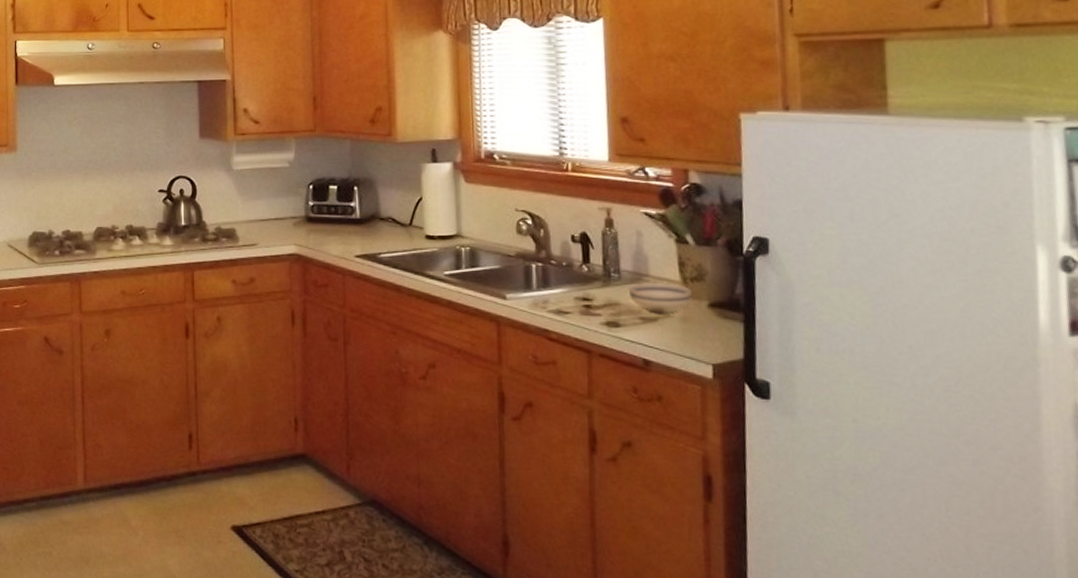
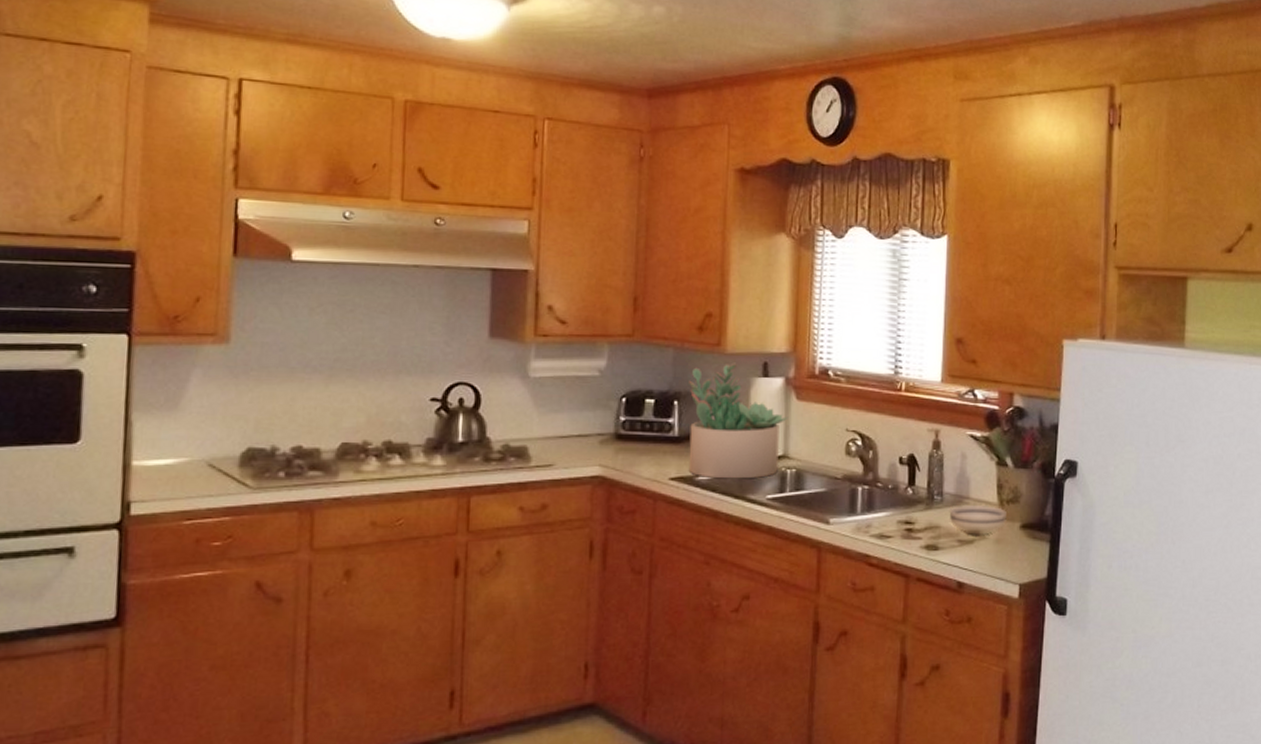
succulent plant: none [366,150,459,257] -> present [688,362,789,479]

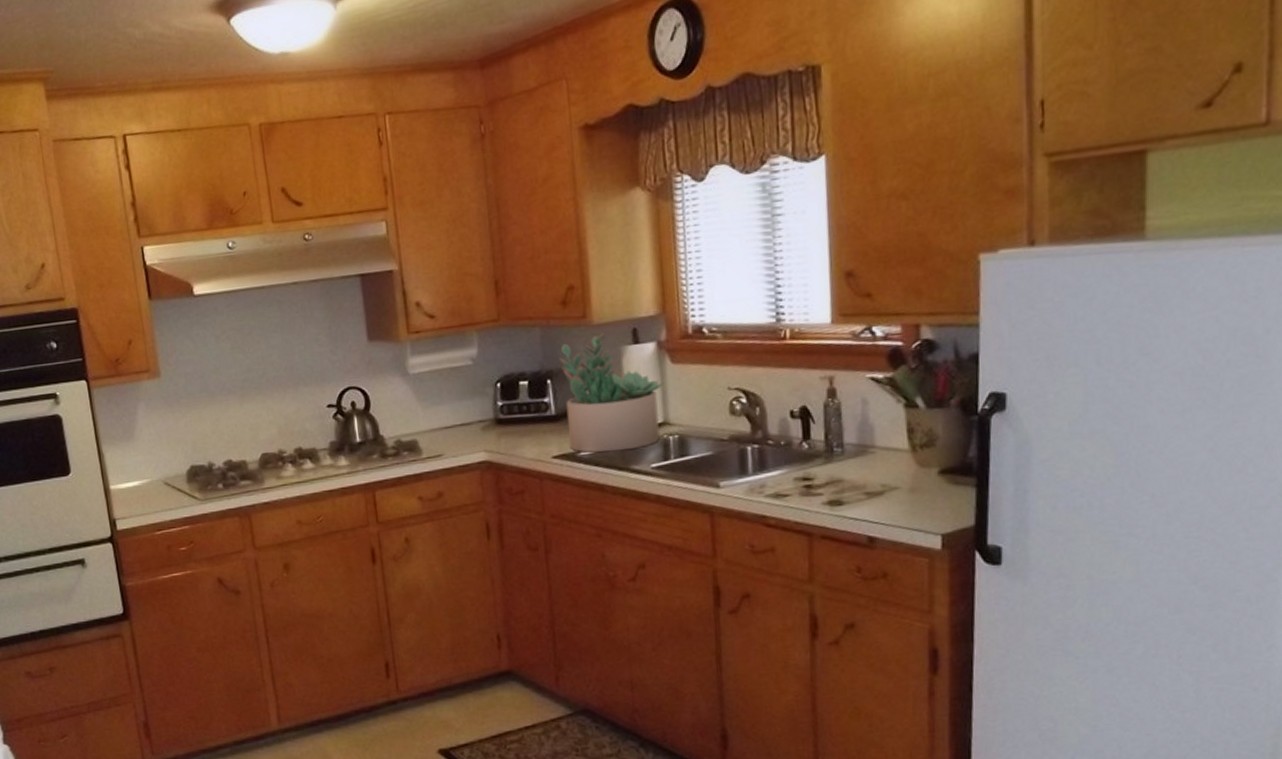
bowl: present [949,506,1007,536] -> none [852,453,921,487]

